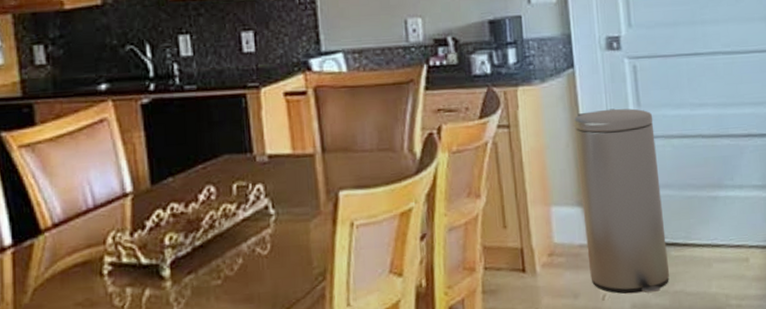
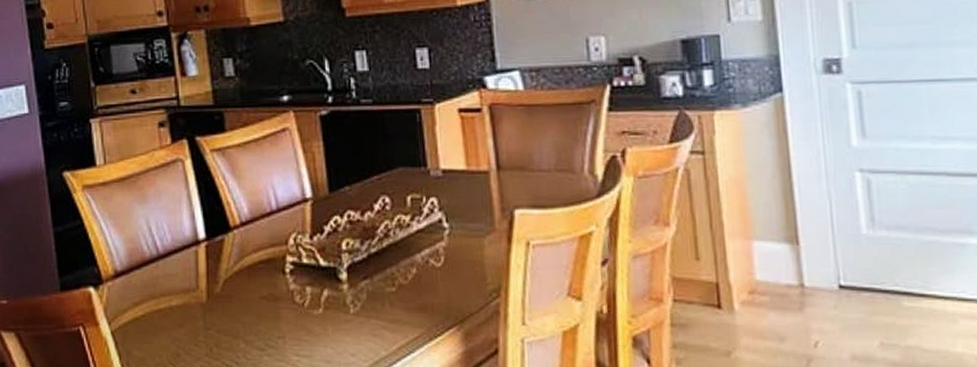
pedal bin: present [573,108,669,294] -> none [781,138,901,345]

